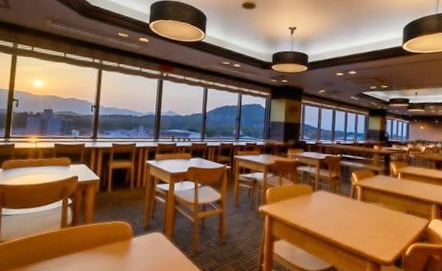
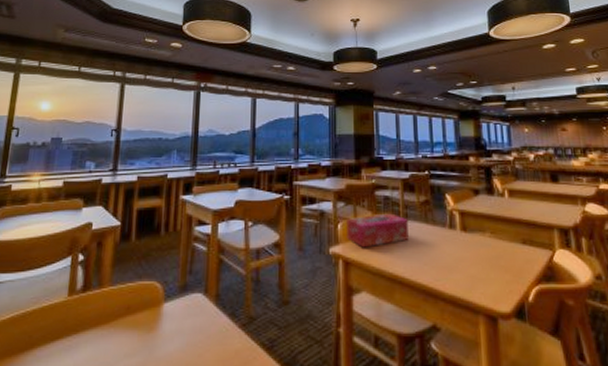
tissue box: none [272,184,321,209] -> present [345,213,409,248]

